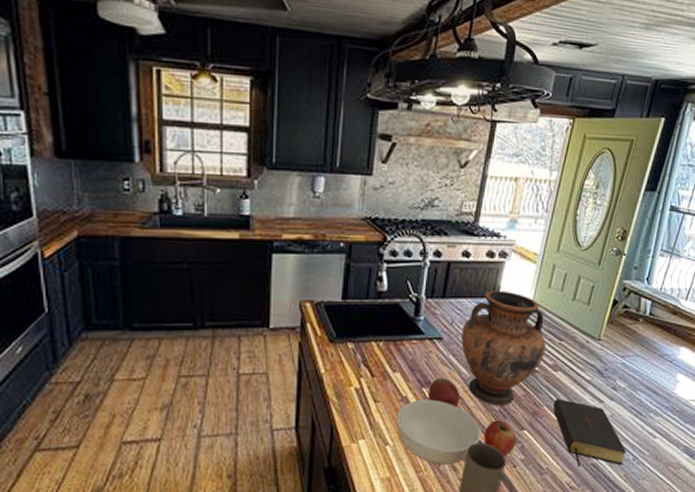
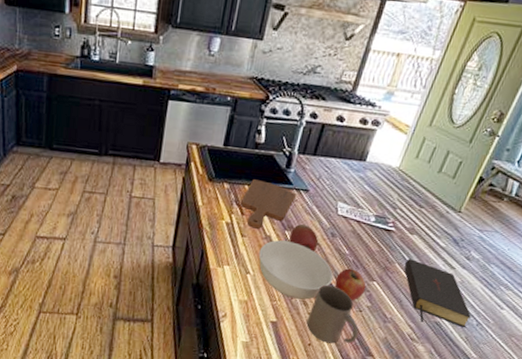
cutting board: none [369,334,429,391] -> present [241,179,296,229]
vase: present [461,290,547,406] -> none [325,154,408,257]

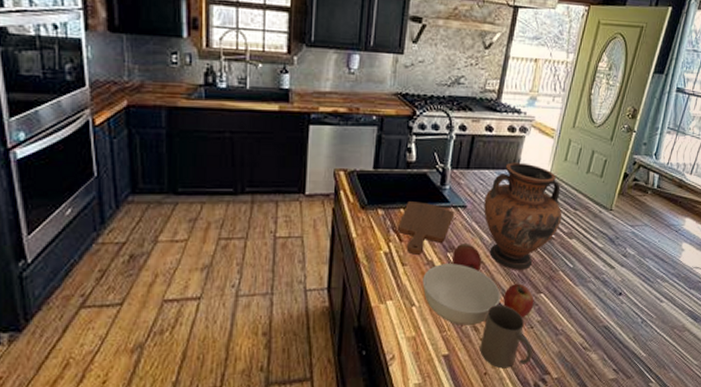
vase: none [325,154,408,257] -> present [484,162,563,270]
bible: present [404,259,472,328] -> none [568,264,636,329]

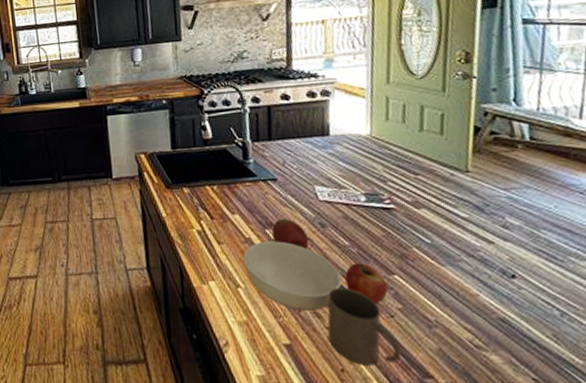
cutting board: present [398,202,454,255] -> none [206,177,265,232]
vase: present [484,162,563,270] -> none [296,128,400,247]

